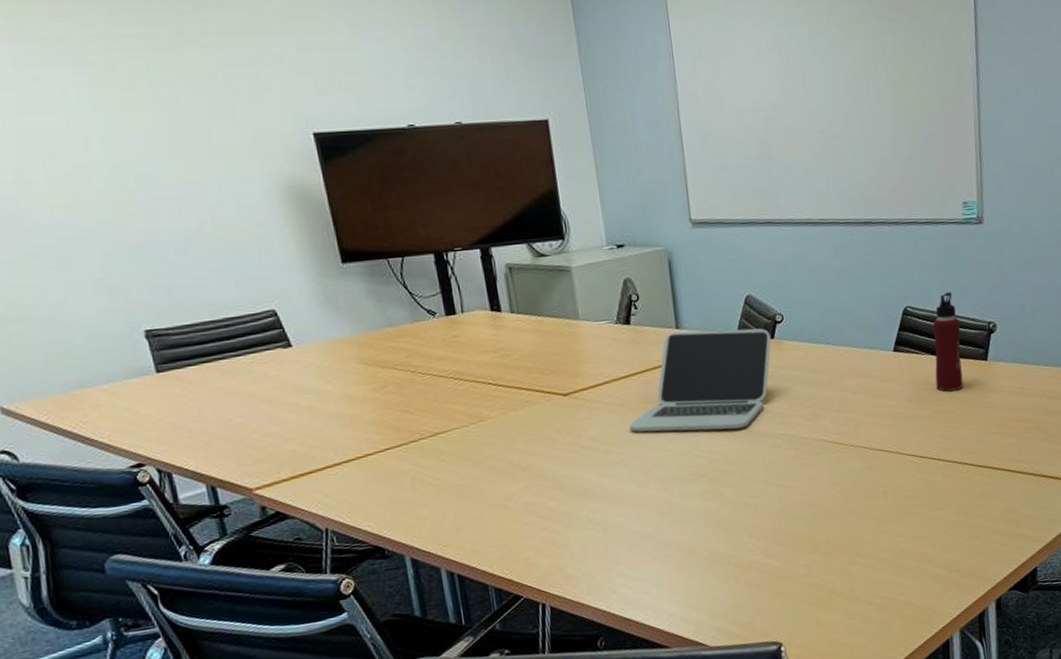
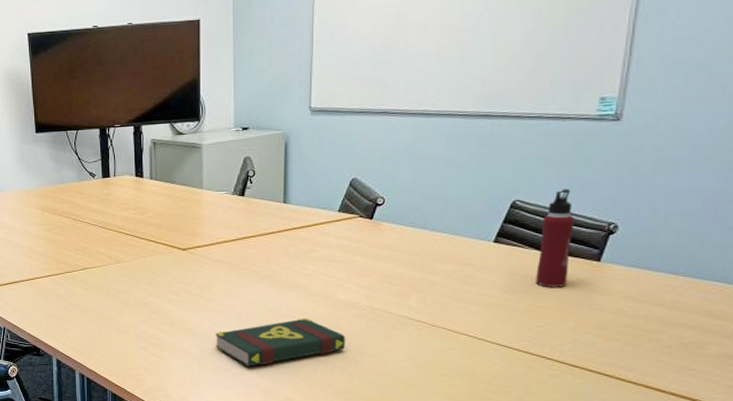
book: none [617,456,766,524] -> present [215,317,345,367]
laptop: present [629,328,771,432] -> none [232,206,370,296]

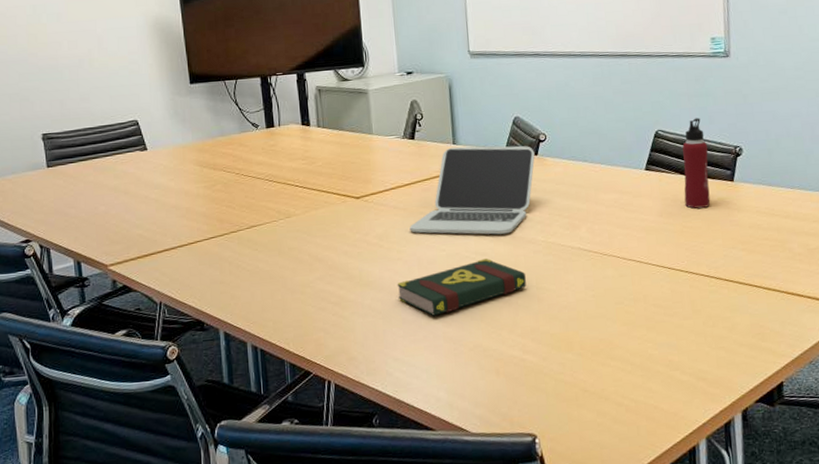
laptop: none [232,206,370,296] -> present [409,145,535,235]

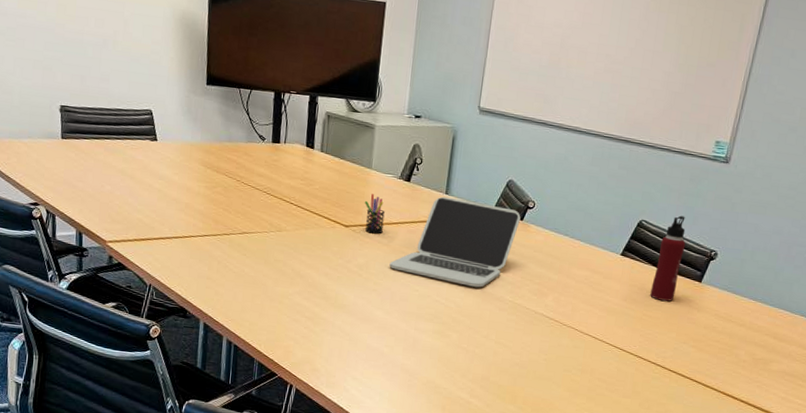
pen holder: none [372,159,396,200] -> present [365,194,385,234]
book: present [397,258,526,316] -> none [366,305,488,348]

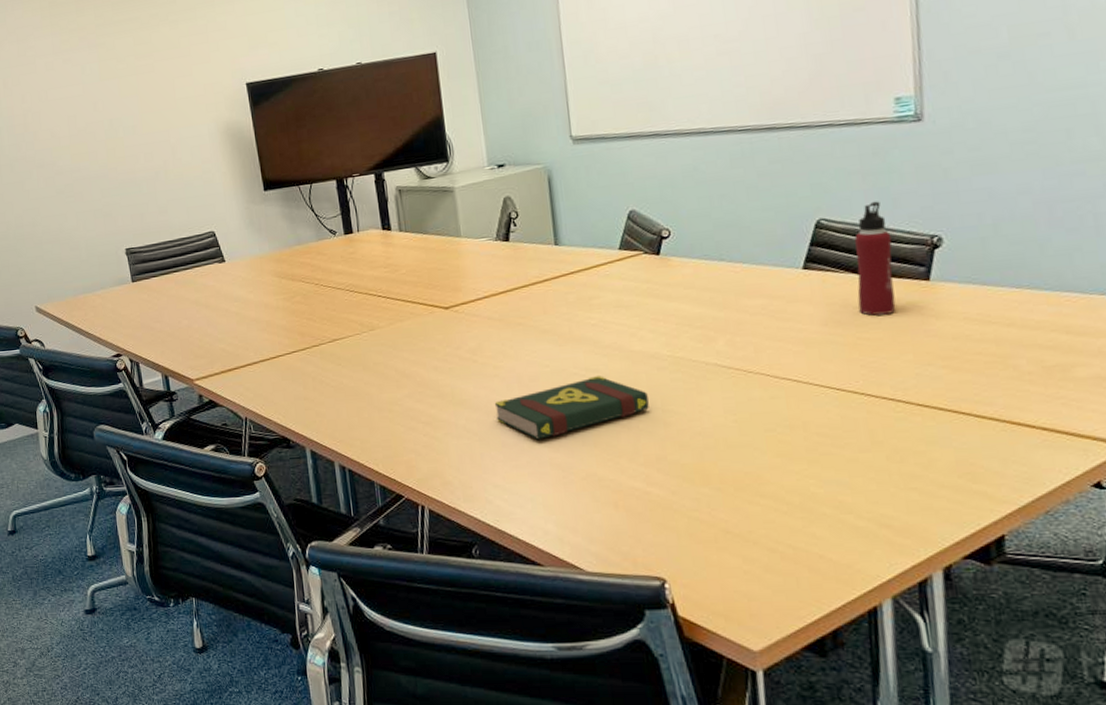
pen holder: present [365,194,385,234] -> none [462,265,490,310]
book: none [366,305,488,348] -> present [494,375,649,439]
laptop: present [389,196,521,288] -> none [507,244,657,349]

